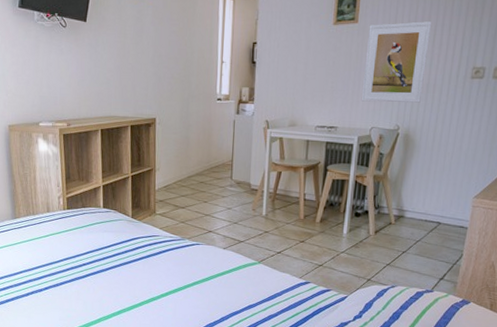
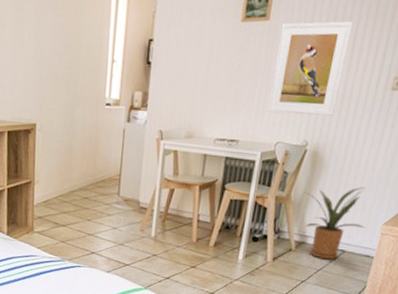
house plant: none [399,164,457,232] -> present [303,187,365,260]

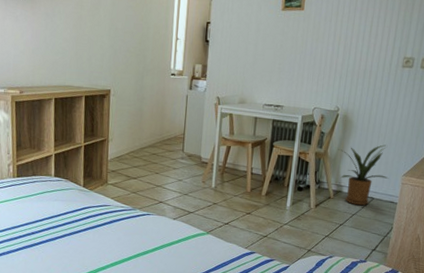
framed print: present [267,21,354,116] -> none [305,12,370,87]

